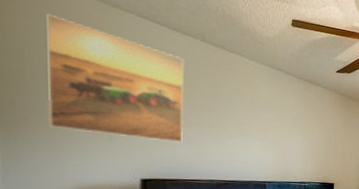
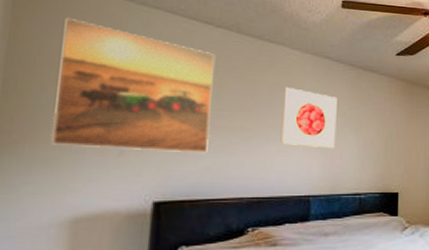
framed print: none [241,93,287,146] -> present [280,87,337,149]

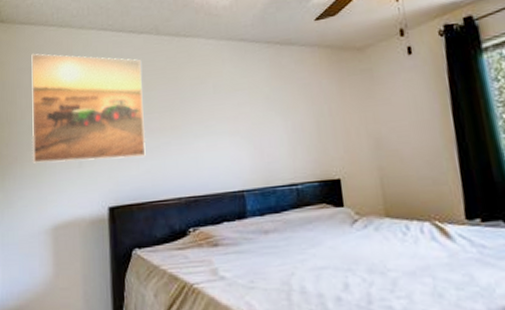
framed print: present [280,87,337,149] -> none [205,78,262,139]

